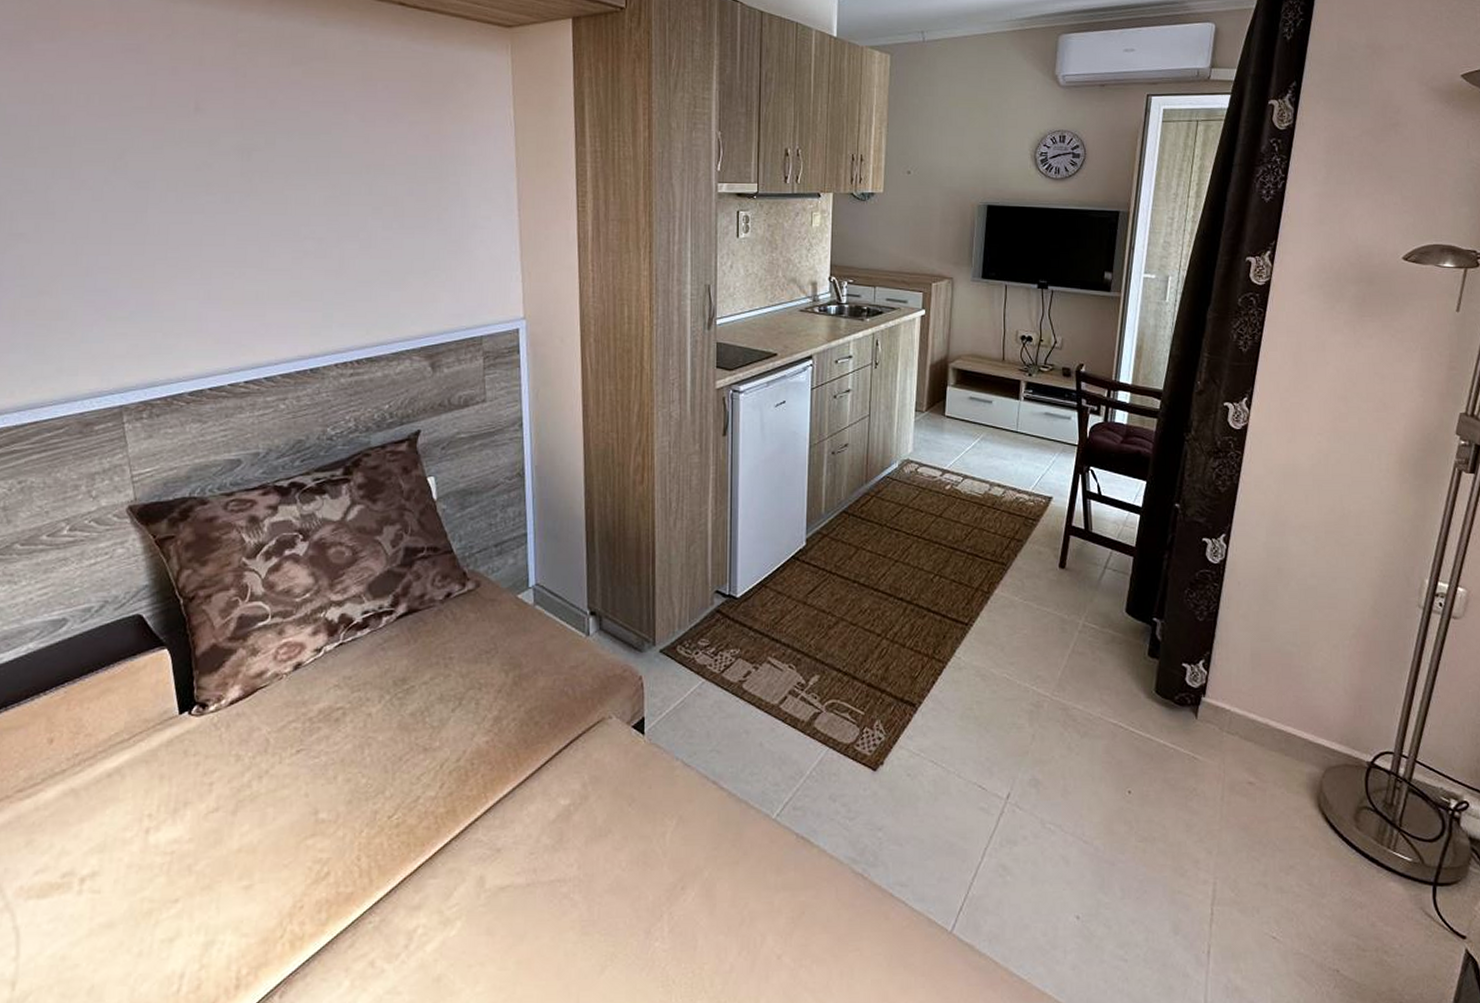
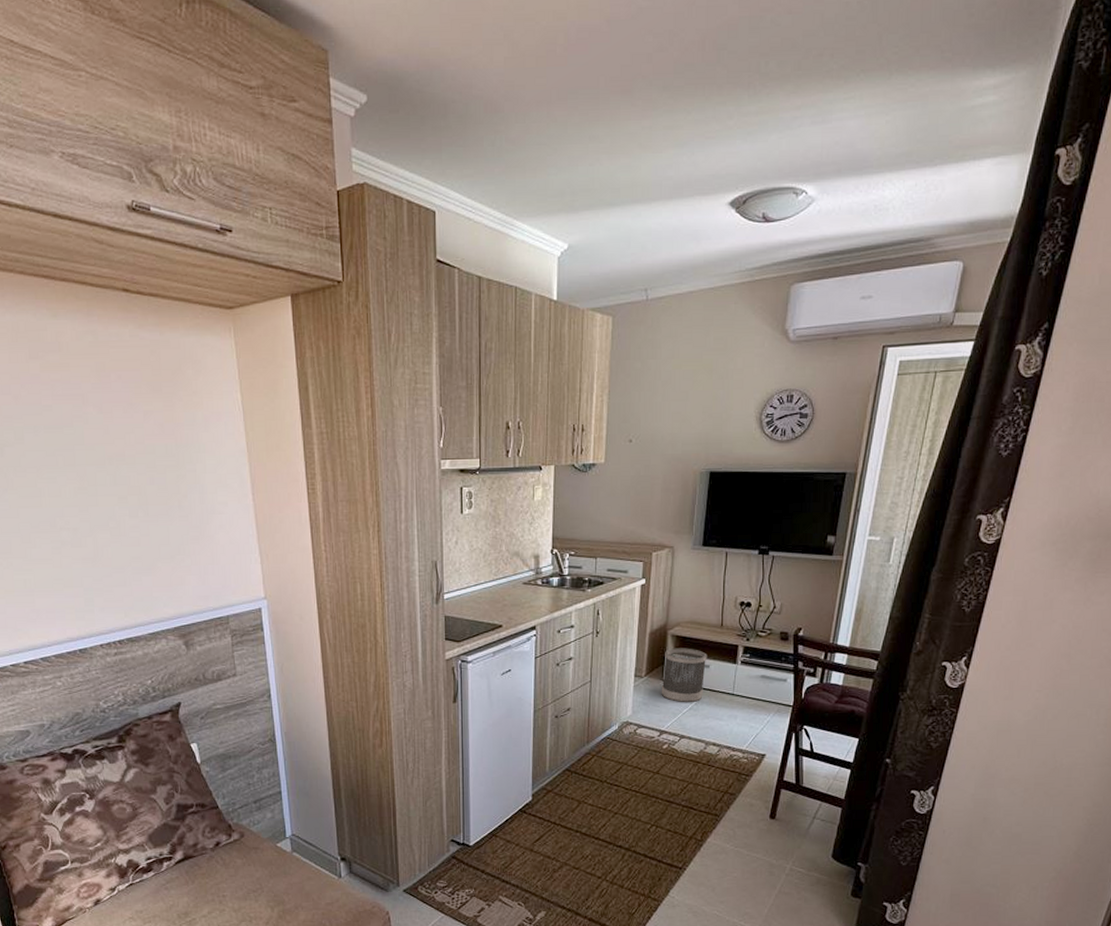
wastebasket: none [943,382,990,441] -> present [661,648,707,703]

